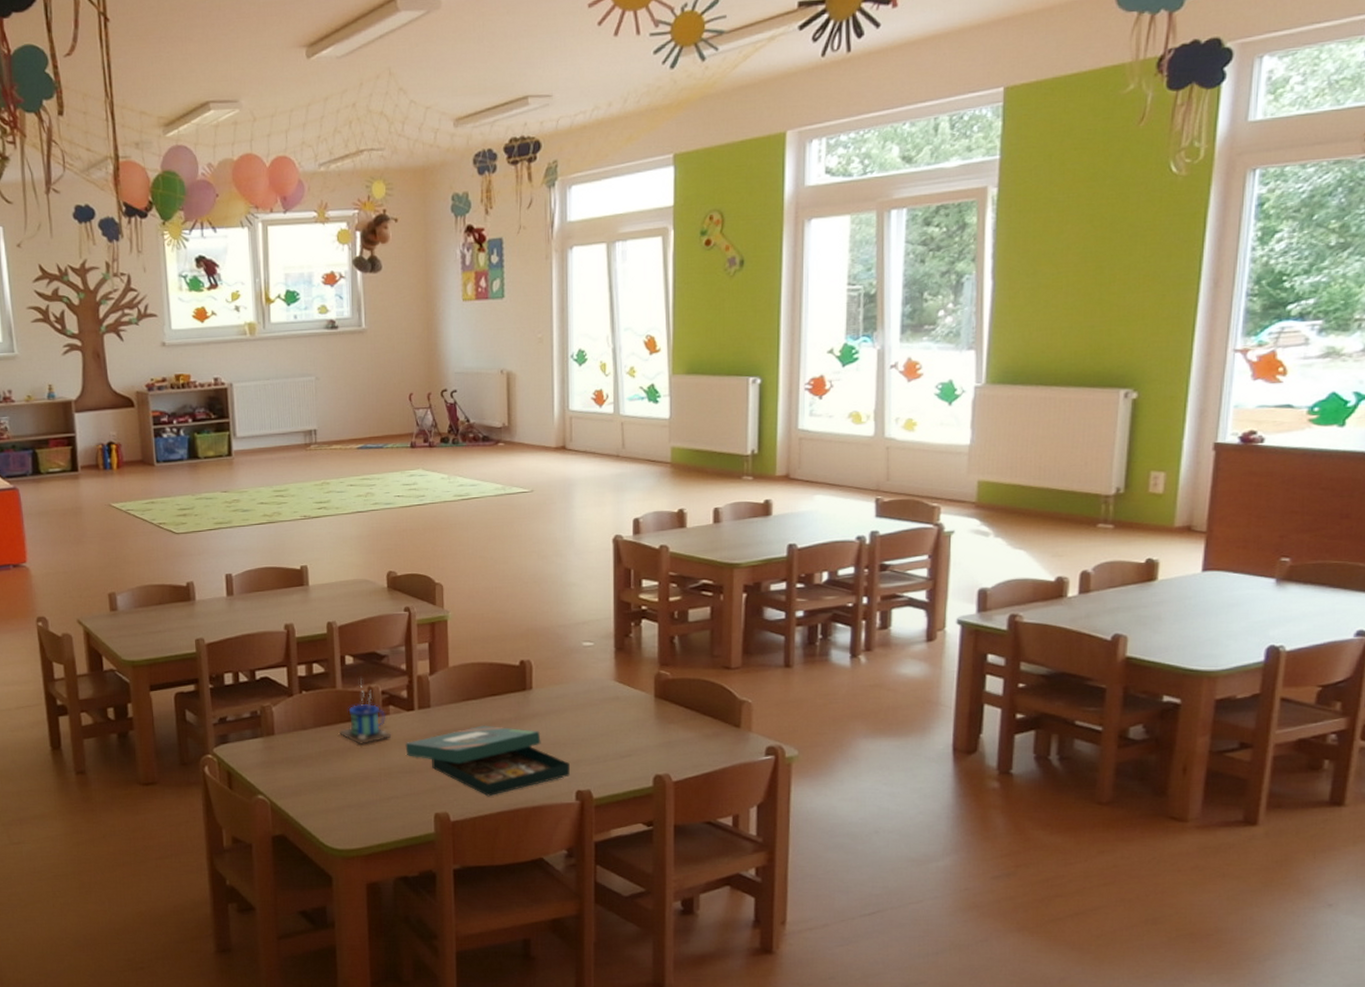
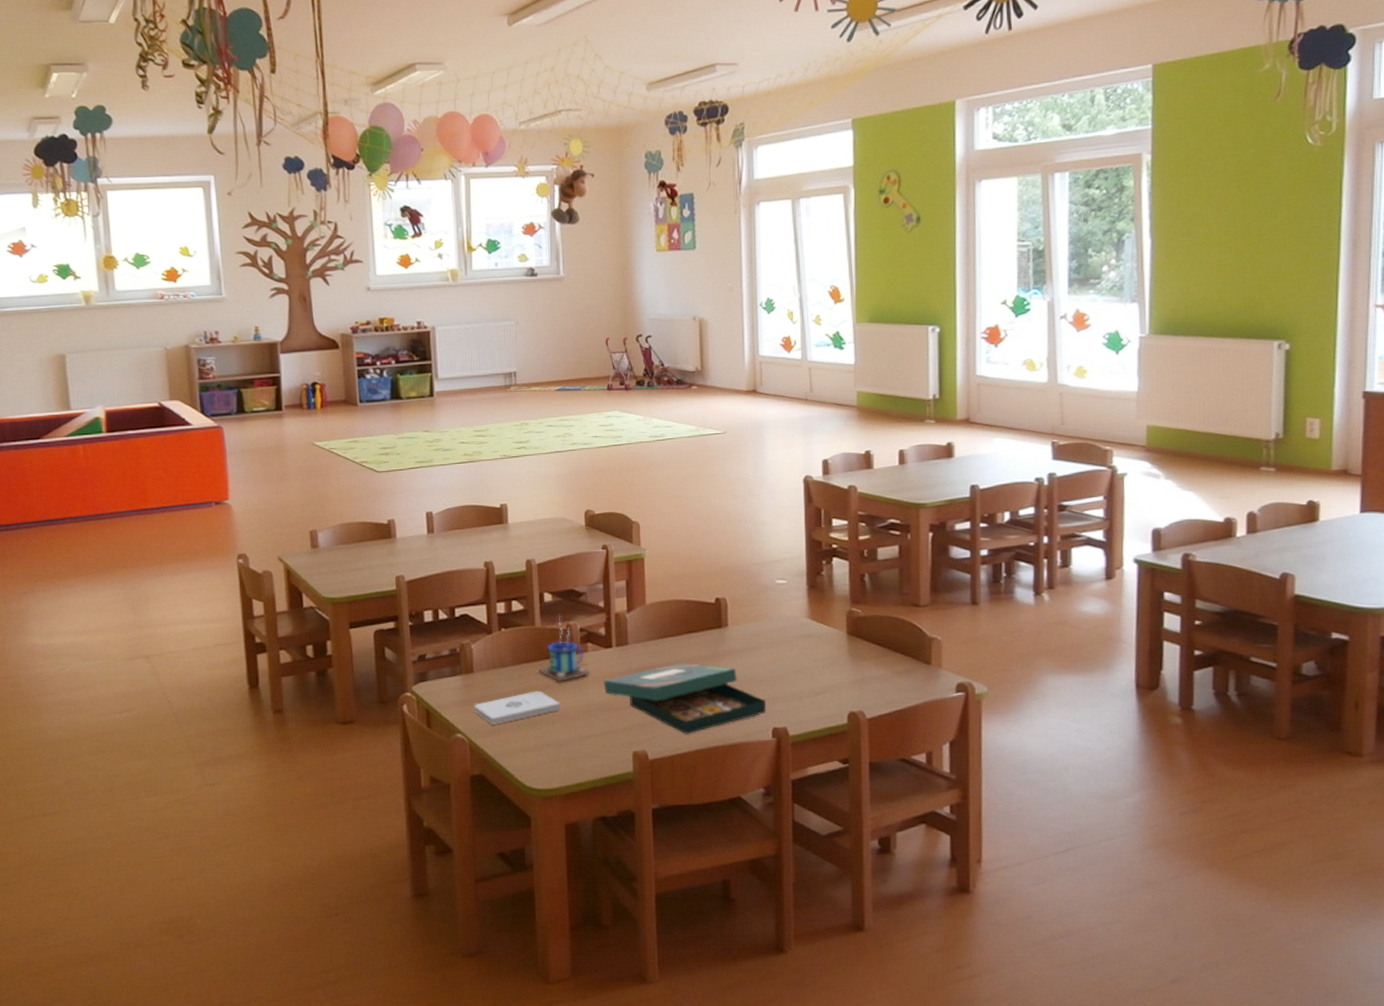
notepad: none [275,753,362,787] -> present [474,691,561,726]

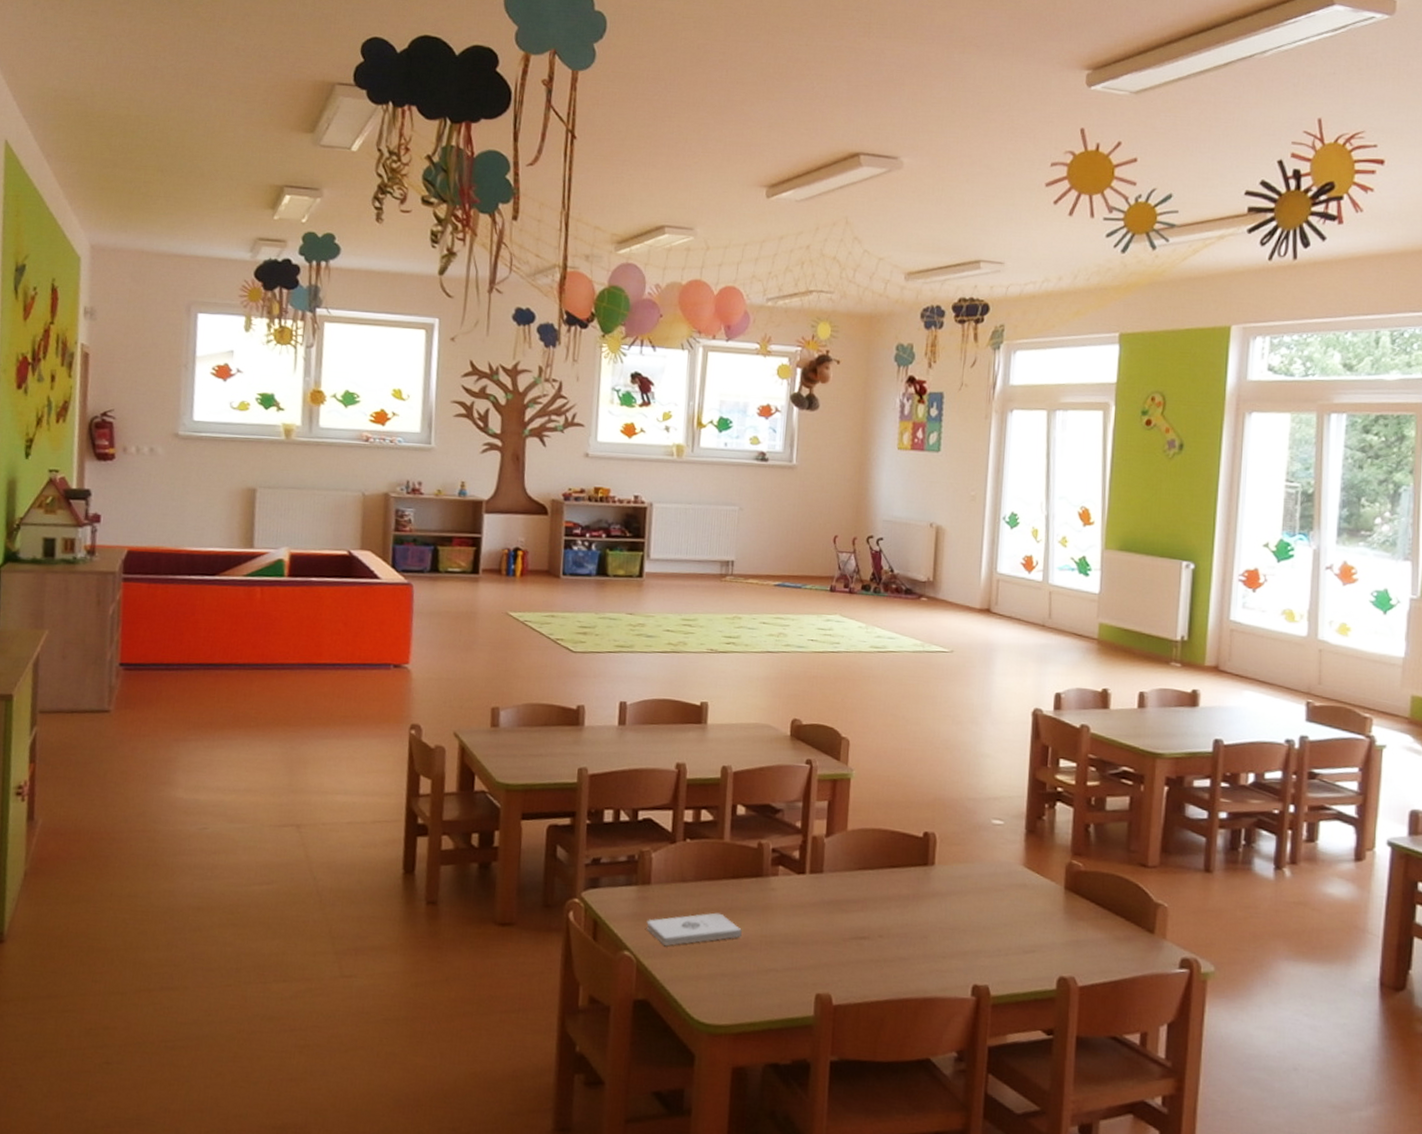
mug: present [538,619,590,683] -> none [722,836,778,907]
board game: present [603,662,766,734] -> none [791,899,968,981]

